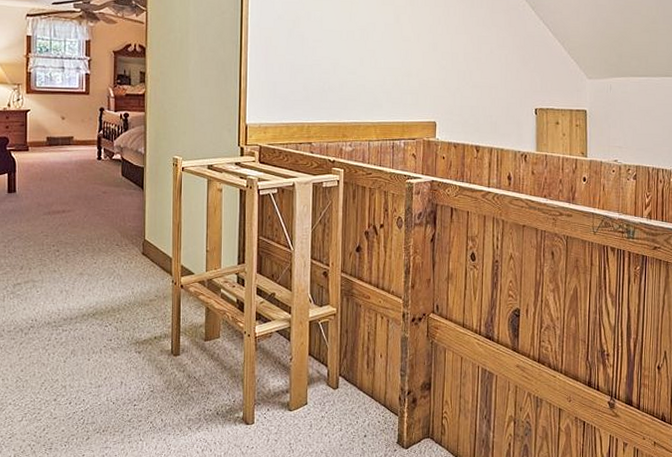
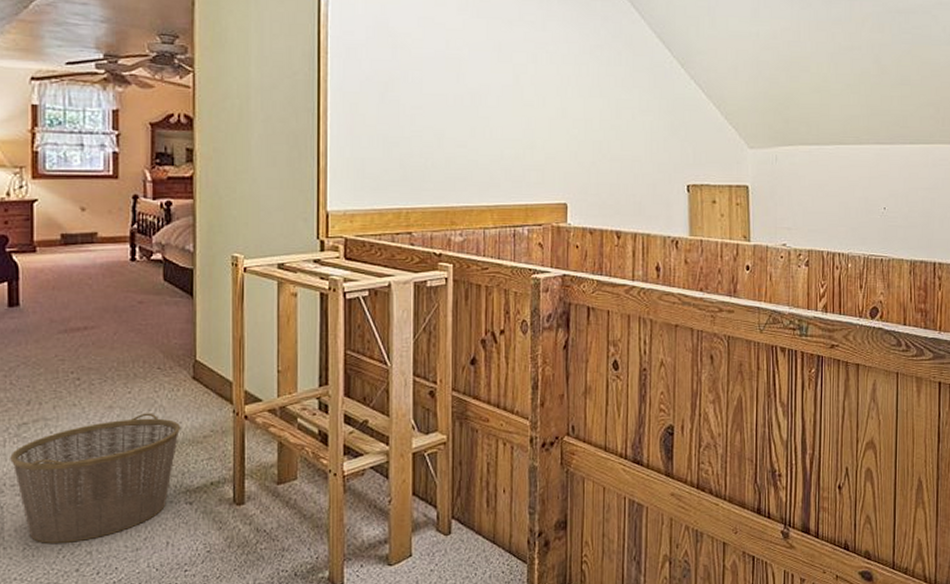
basket: none [8,279,133,378] -> present [10,413,181,543]

